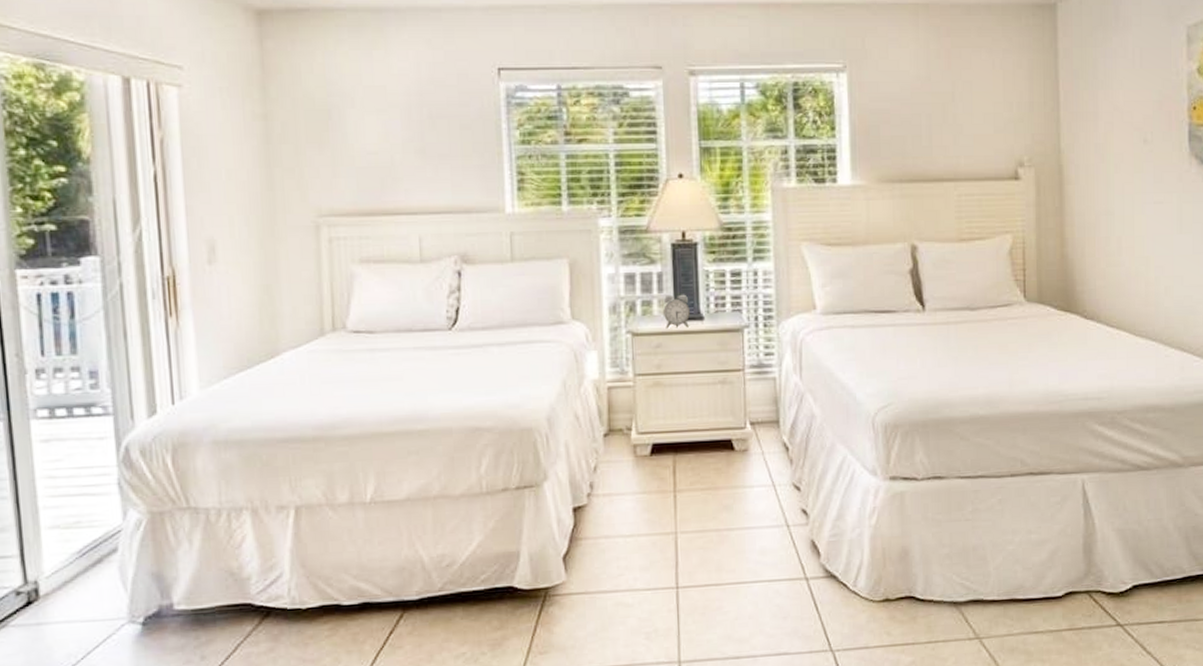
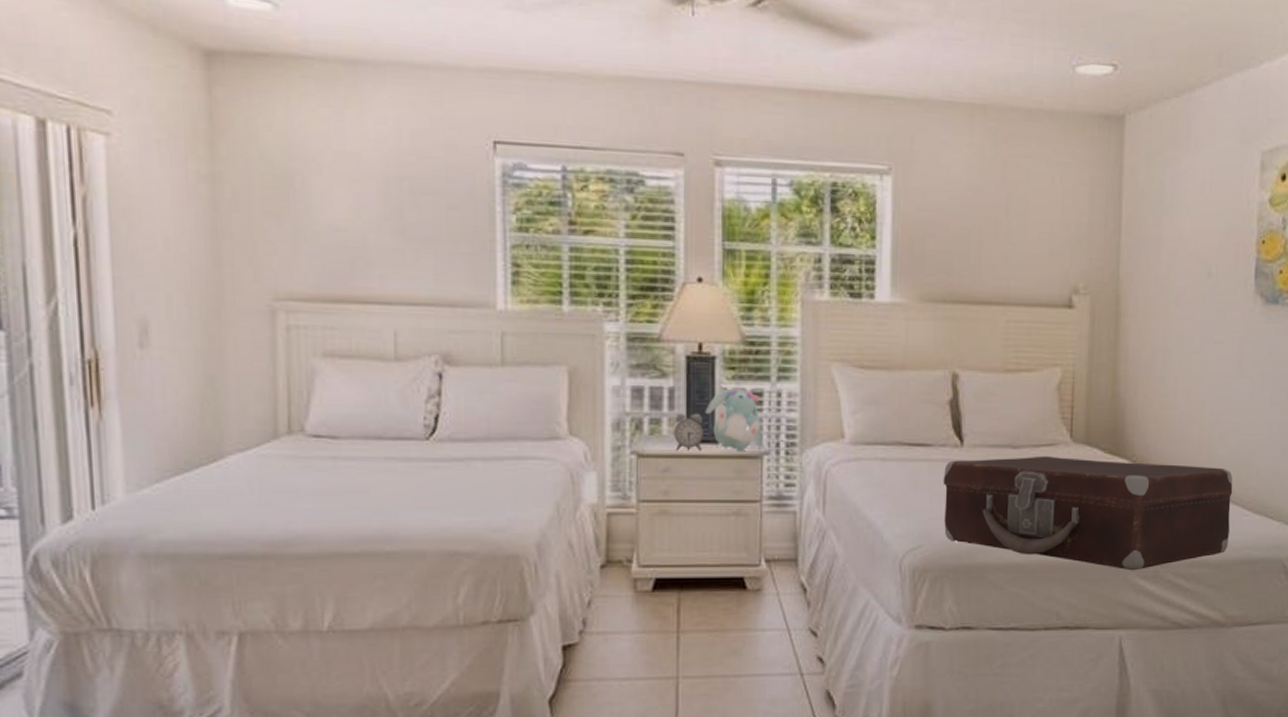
stuffed animal: none [690,271,743,326] -> present [705,389,763,452]
suitcase: none [908,315,1182,418] -> present [943,456,1233,571]

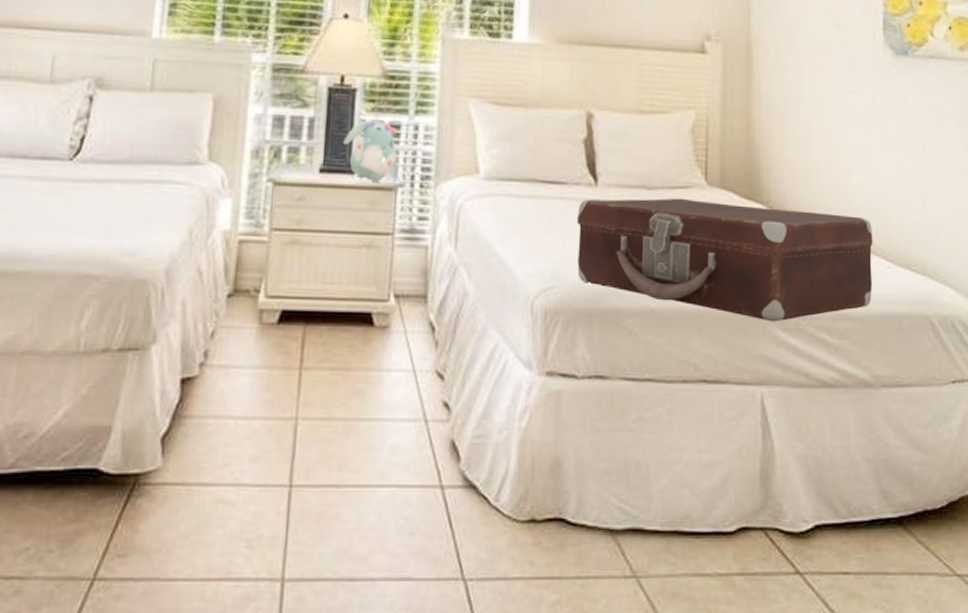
alarm clock: present [674,413,703,451] -> none [311,142,340,181]

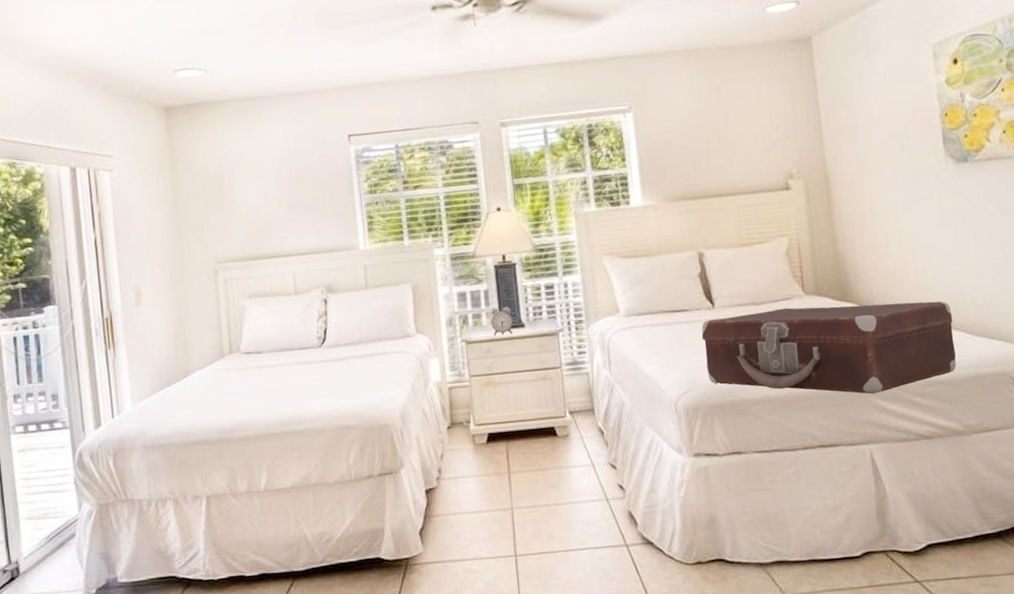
alarm clock: none [311,142,340,181] -> present [490,306,513,336]
stuffed animal: present [343,121,398,183] -> none [512,285,558,332]

